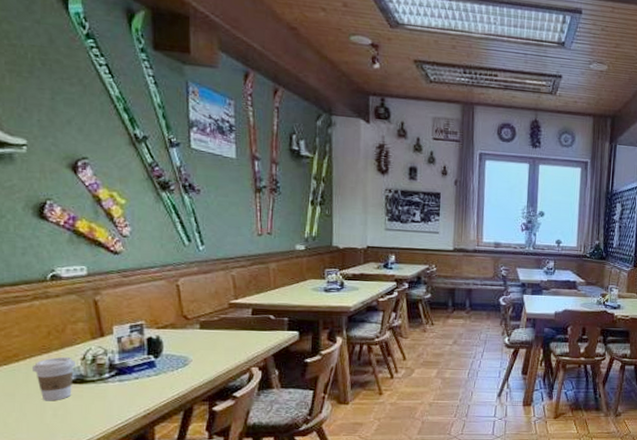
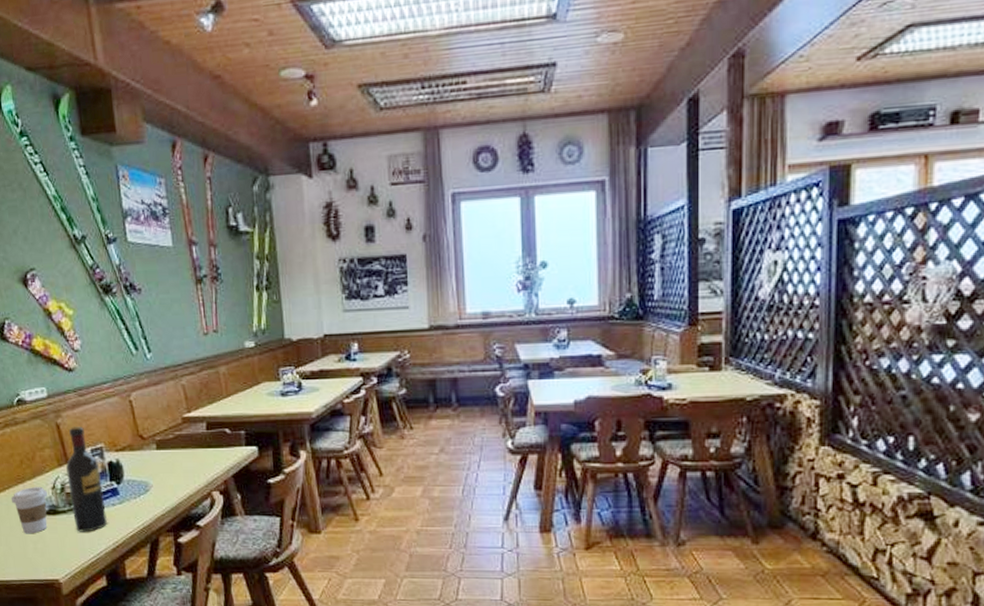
wine bottle: none [100,304,140,401] -> present [66,426,107,532]

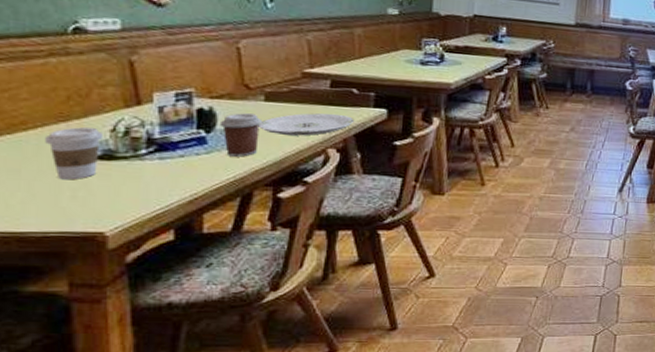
wine bottle: present [66,426,107,532] -> none [136,66,186,182]
coffee cup: none [125,463,157,505] -> present [219,113,262,157]
plate: none [155,455,231,481] -> present [258,113,355,136]

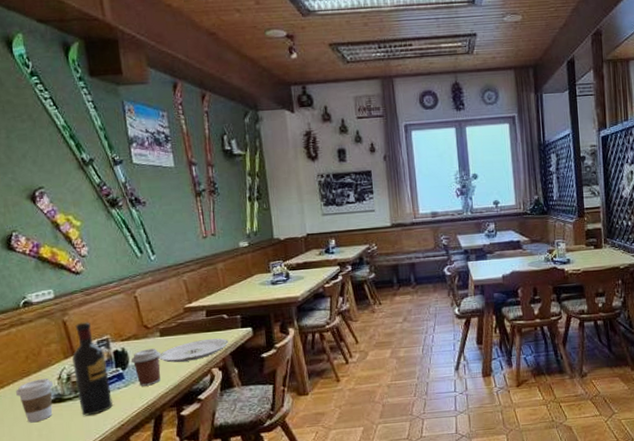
wine bottle: none [136,66,186,182] -> present [72,322,113,416]

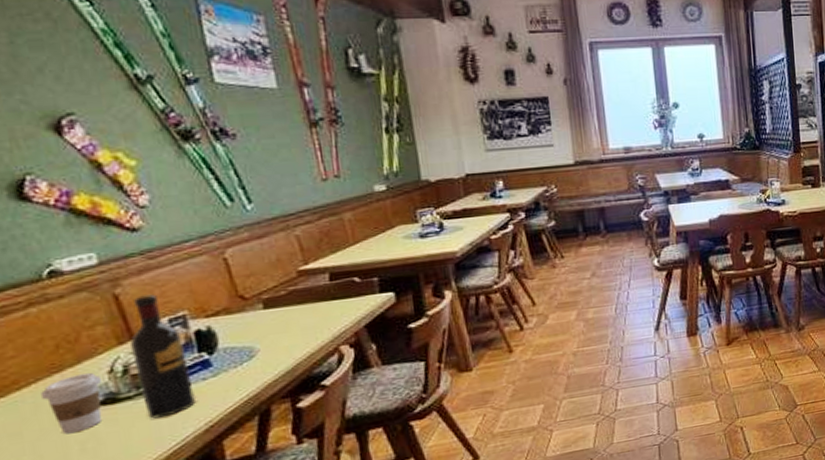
coffee cup: present [131,348,161,386] -> none [220,325,266,375]
plate: present [158,338,229,363] -> none [262,307,363,342]

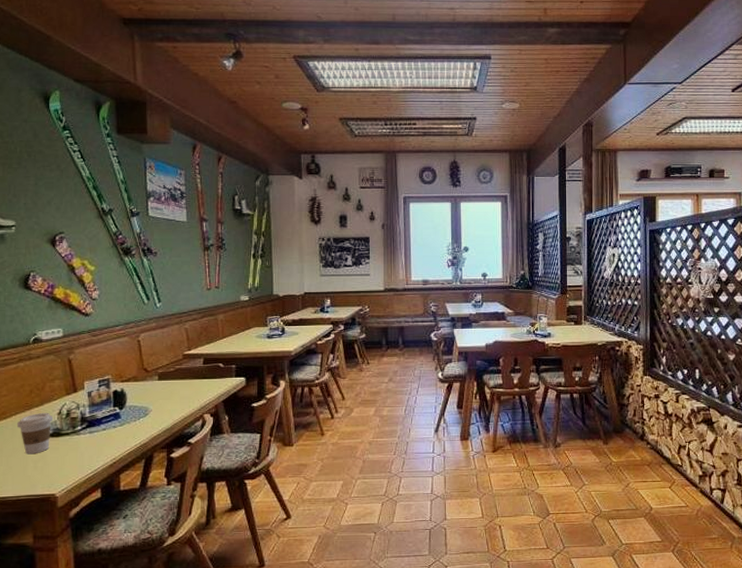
wine bottle: present [130,294,196,419] -> none [74,361,107,451]

